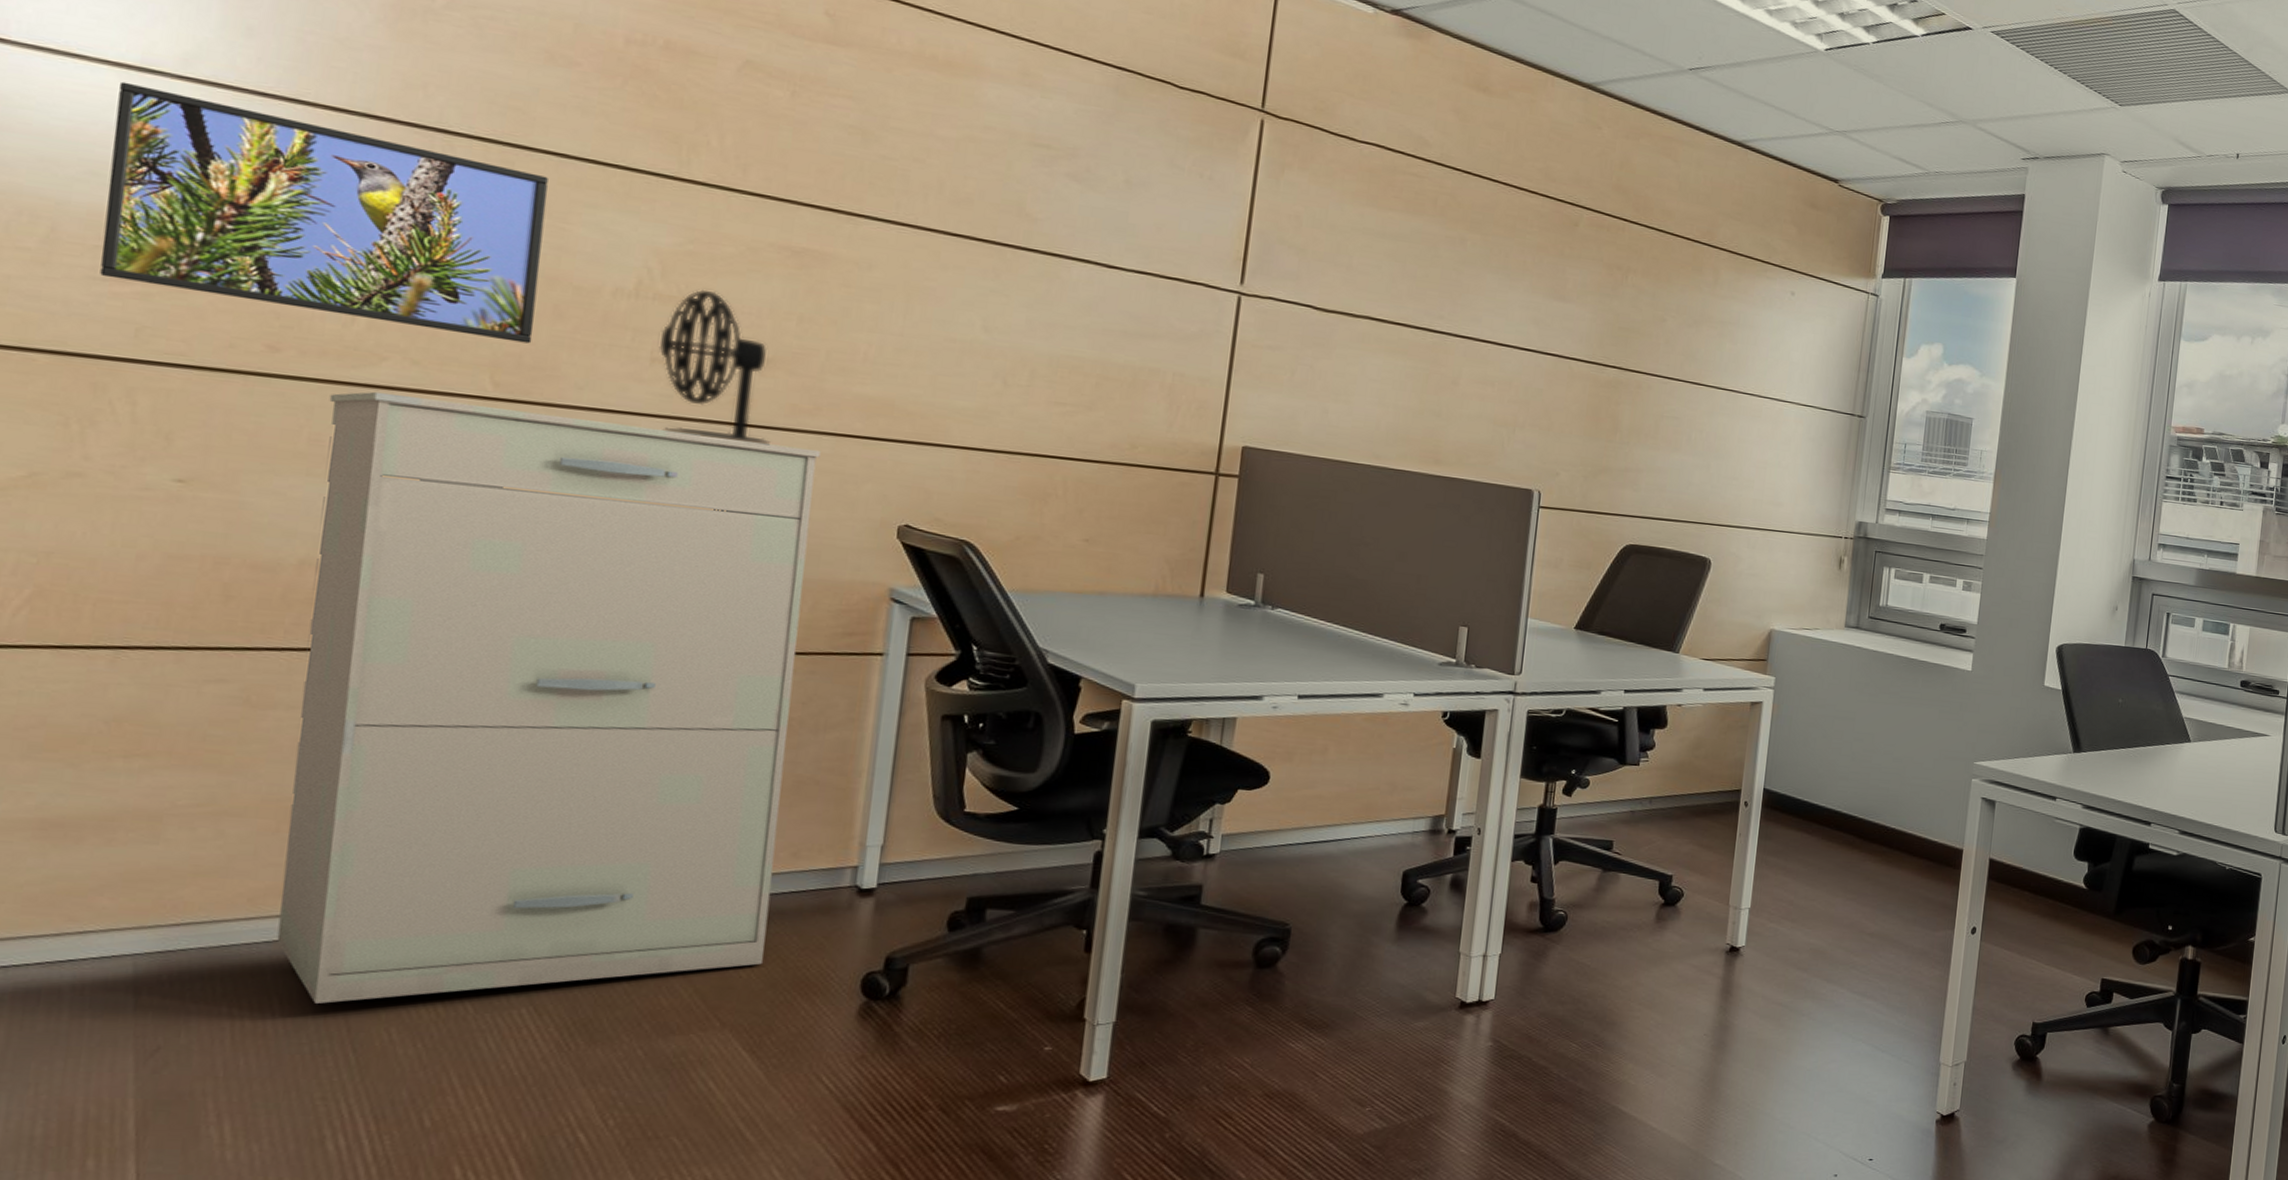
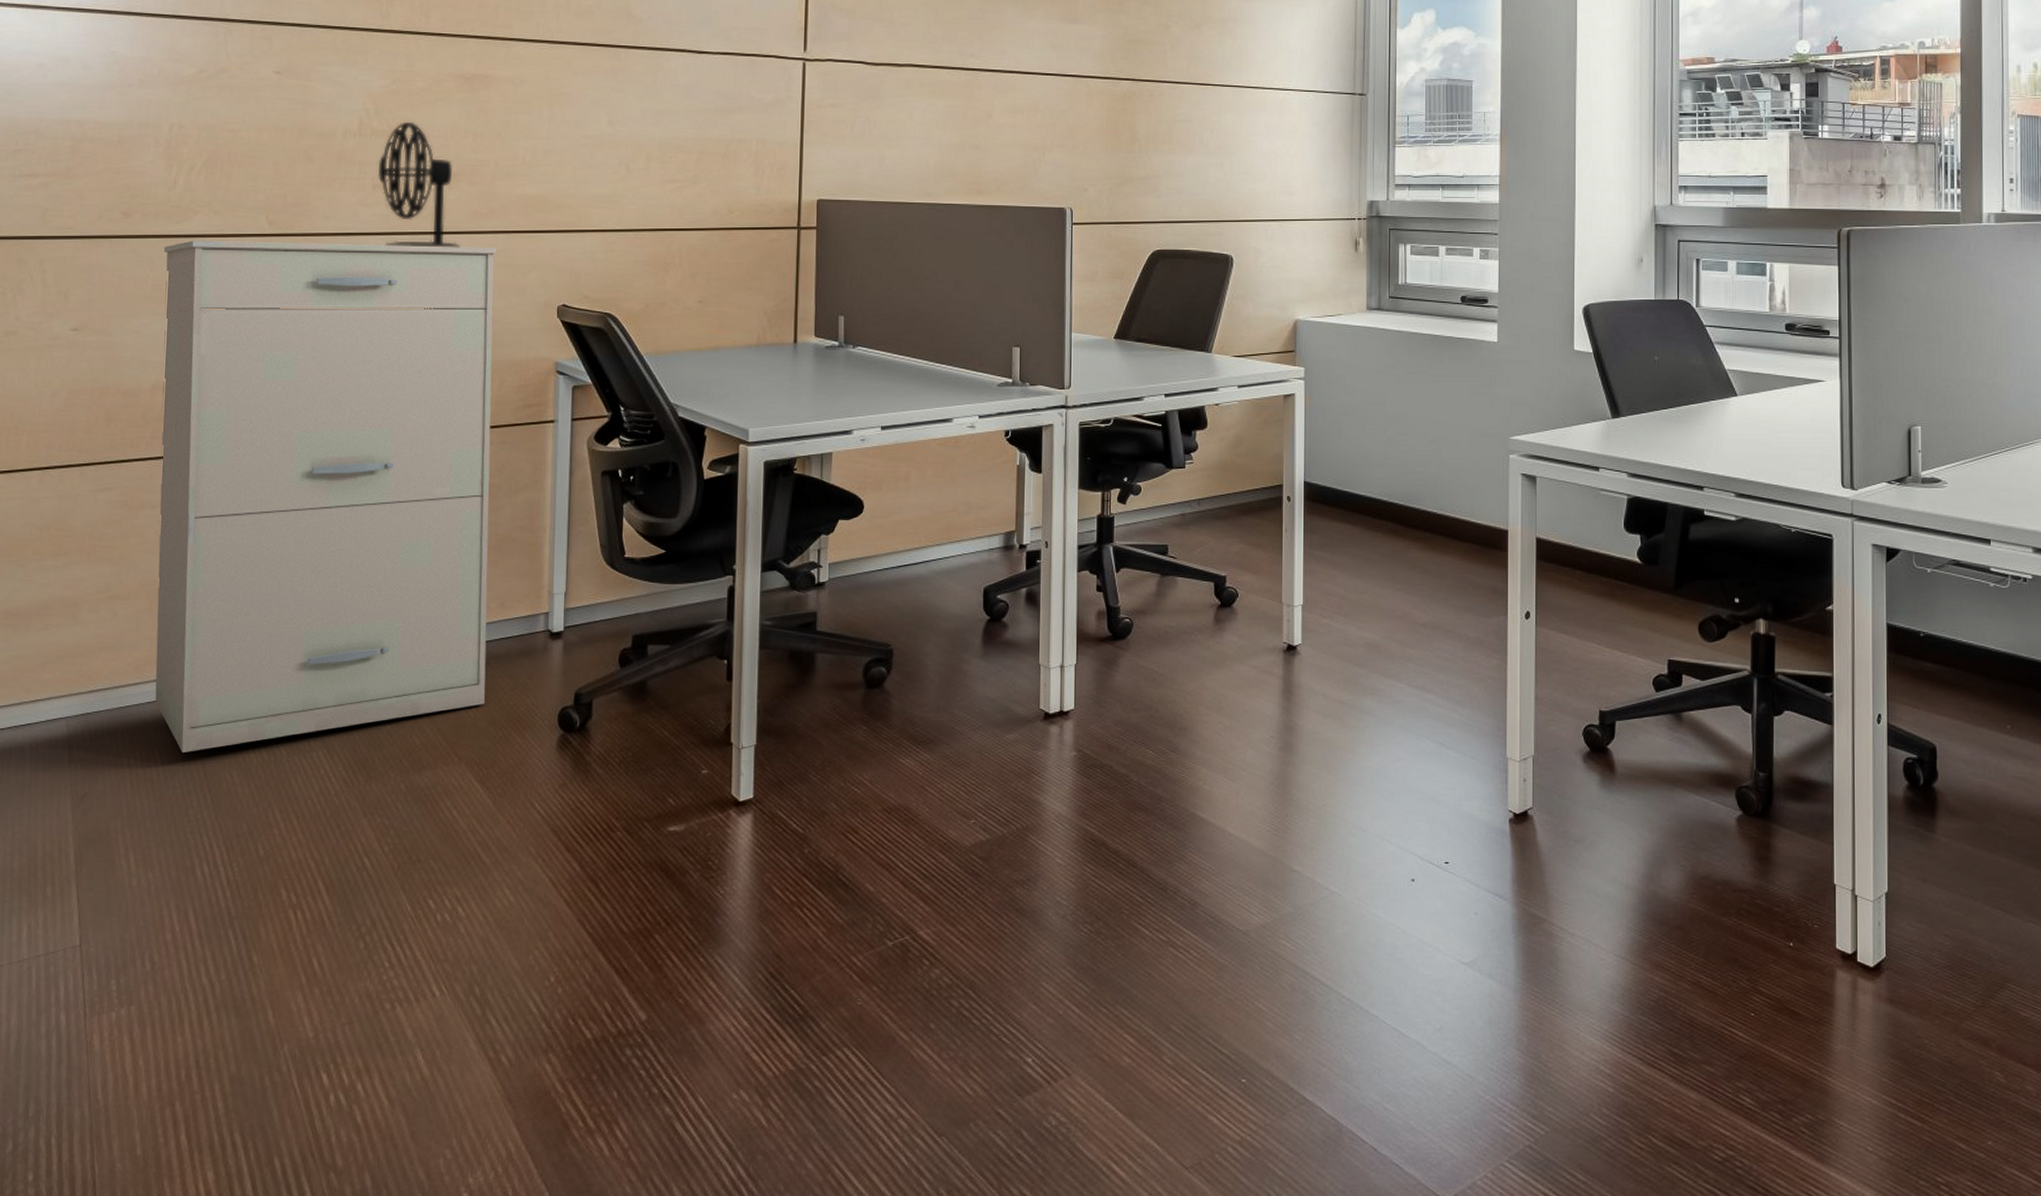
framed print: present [100,81,548,344] -> none [18,18,295,185]

